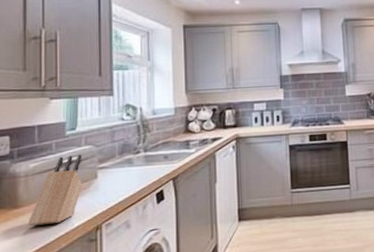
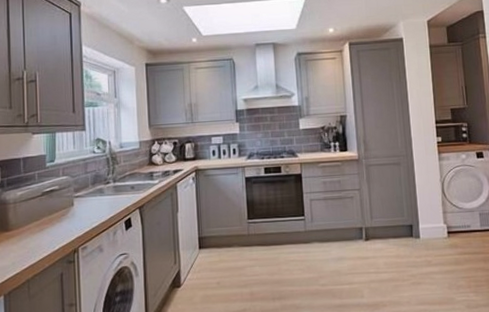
knife block: present [27,155,83,226] -> none [17,184,62,248]

